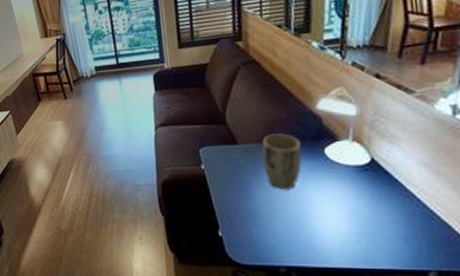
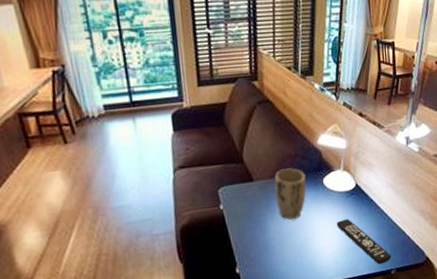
remote control: none [343,198,429,262] -> present [336,219,392,265]

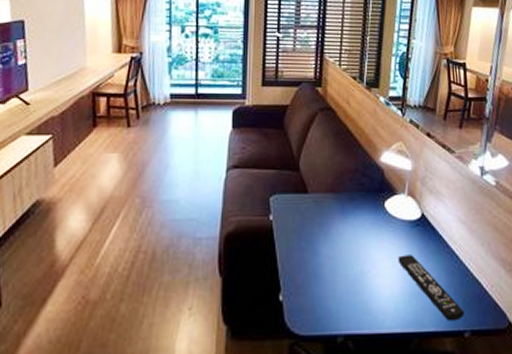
plant pot: present [274,168,306,220] -> none [329,184,365,246]

